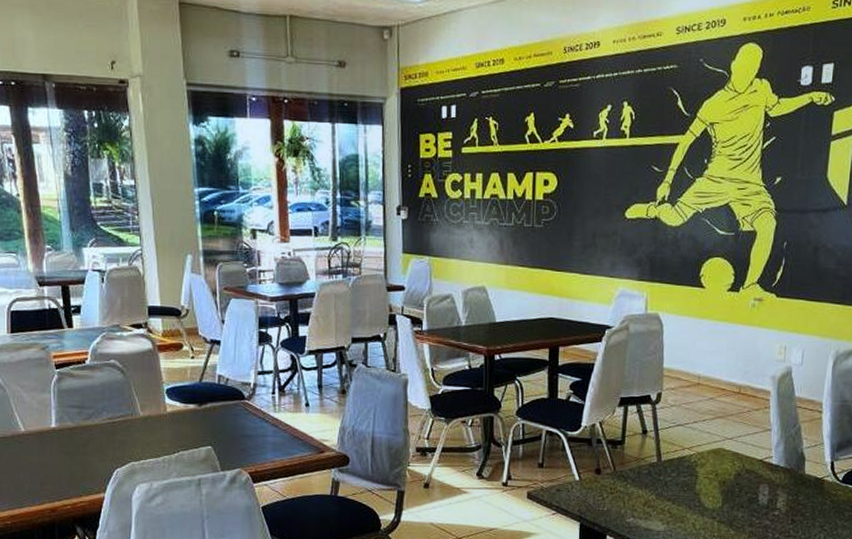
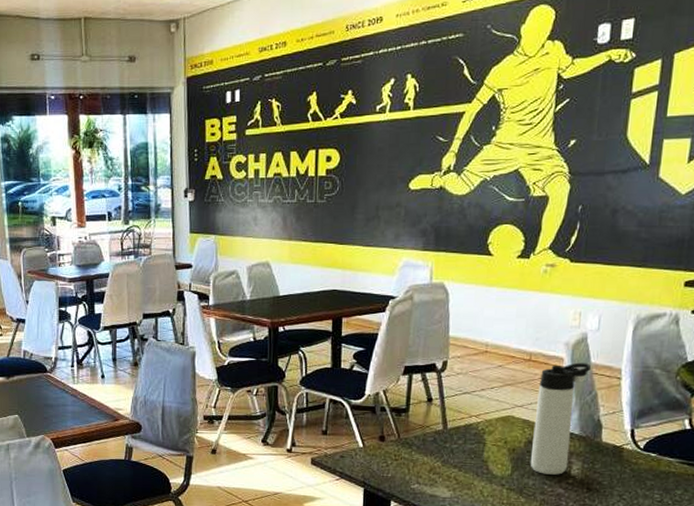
thermos bottle: none [739,396,796,507] -> present [530,362,592,475]

